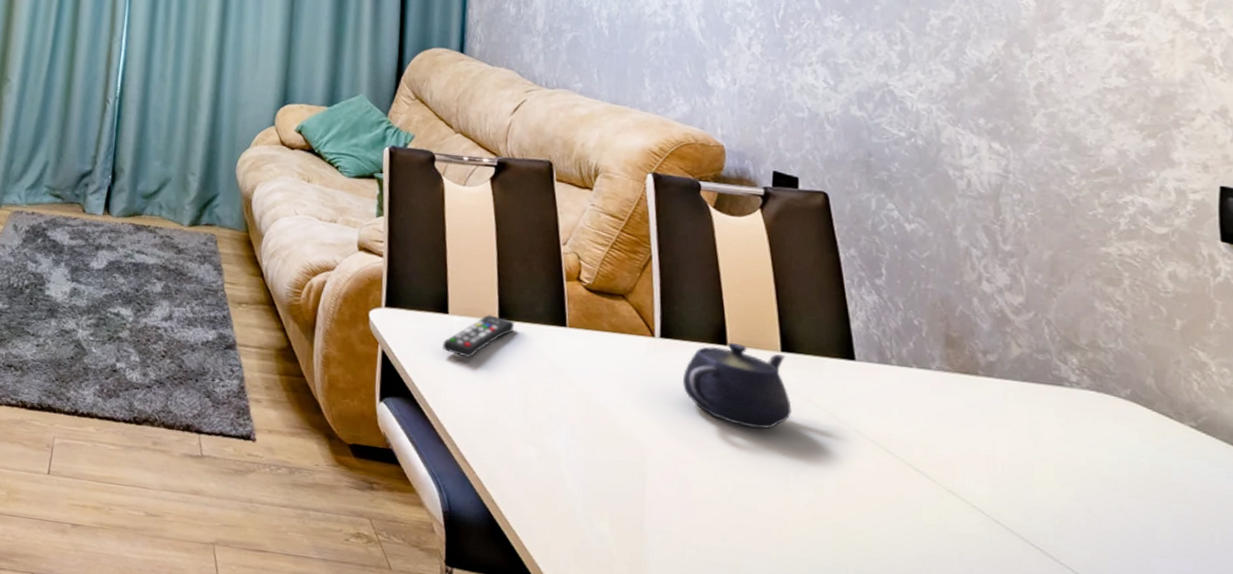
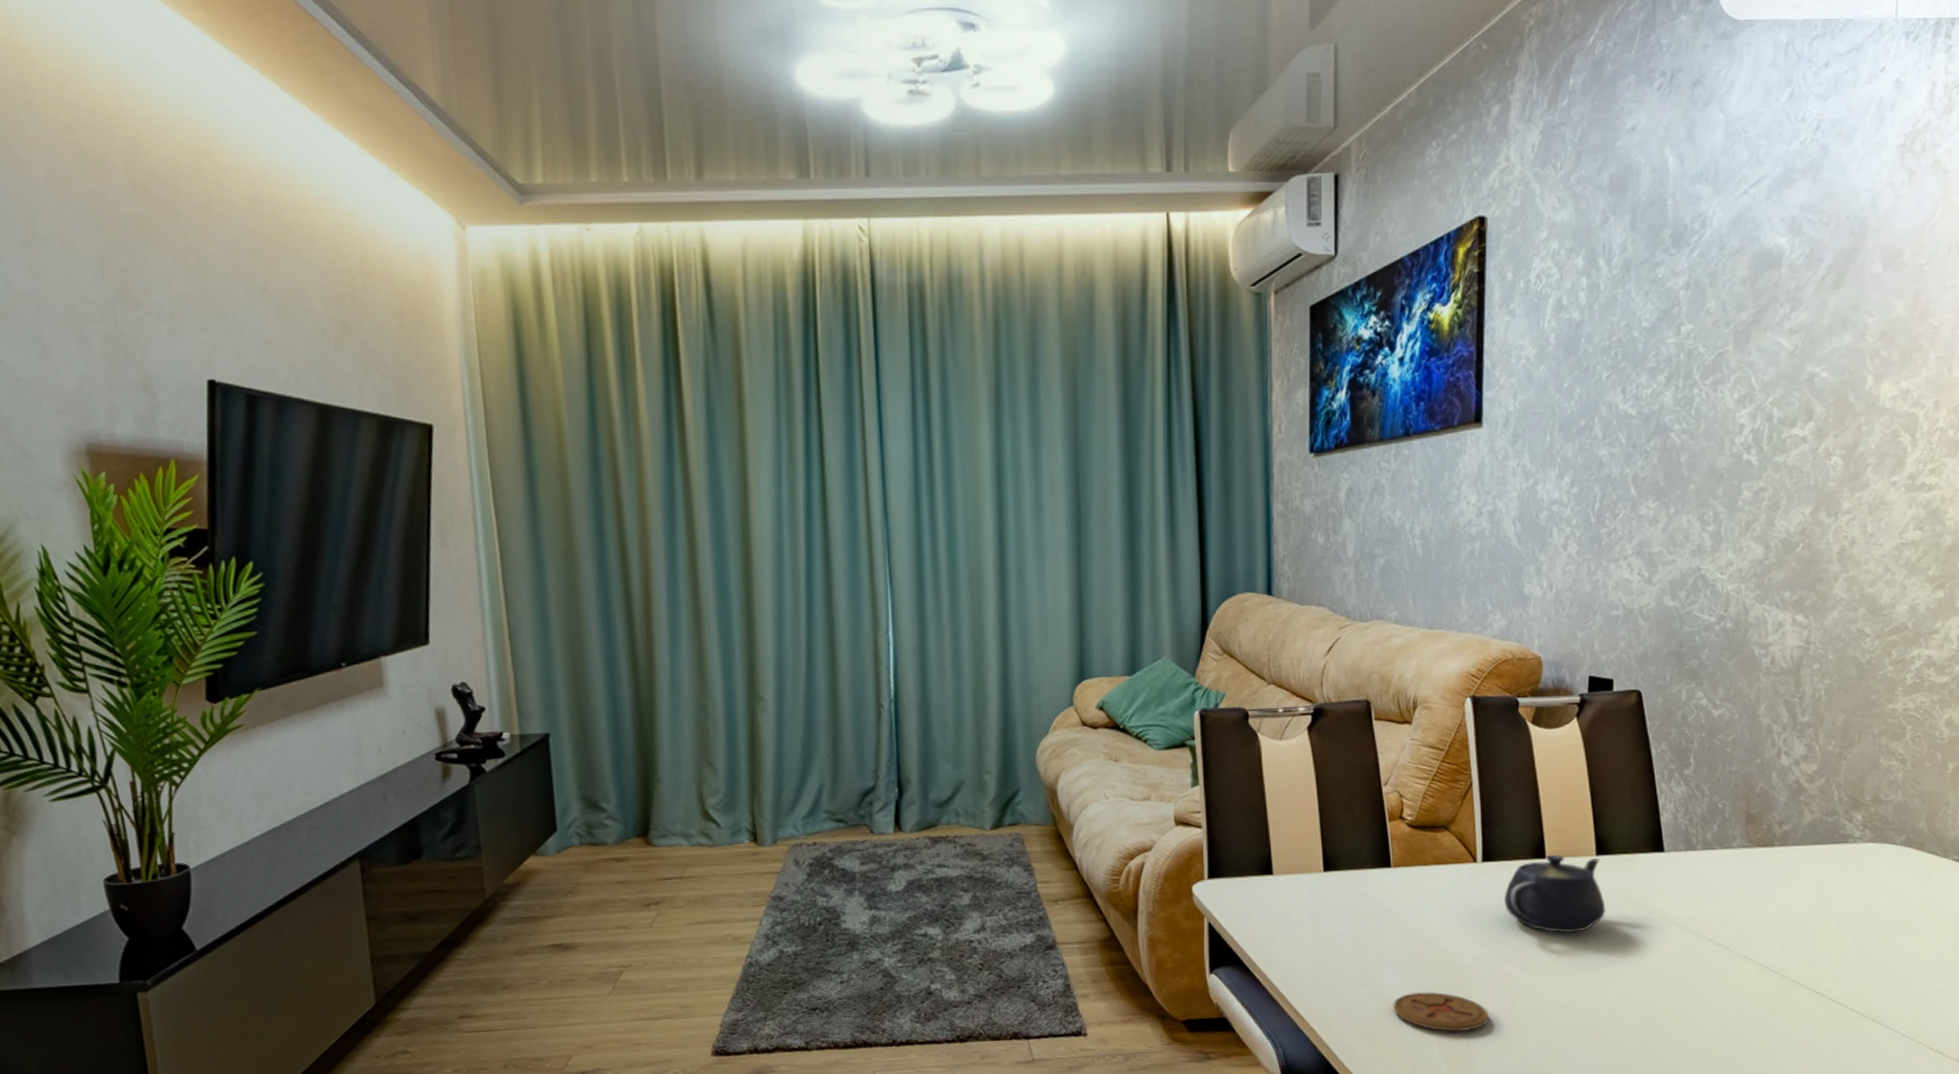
remote control: present [443,314,514,358] -> none [1270,868,1339,915]
coaster: none [562,460,664,514] -> present [1393,991,1489,1032]

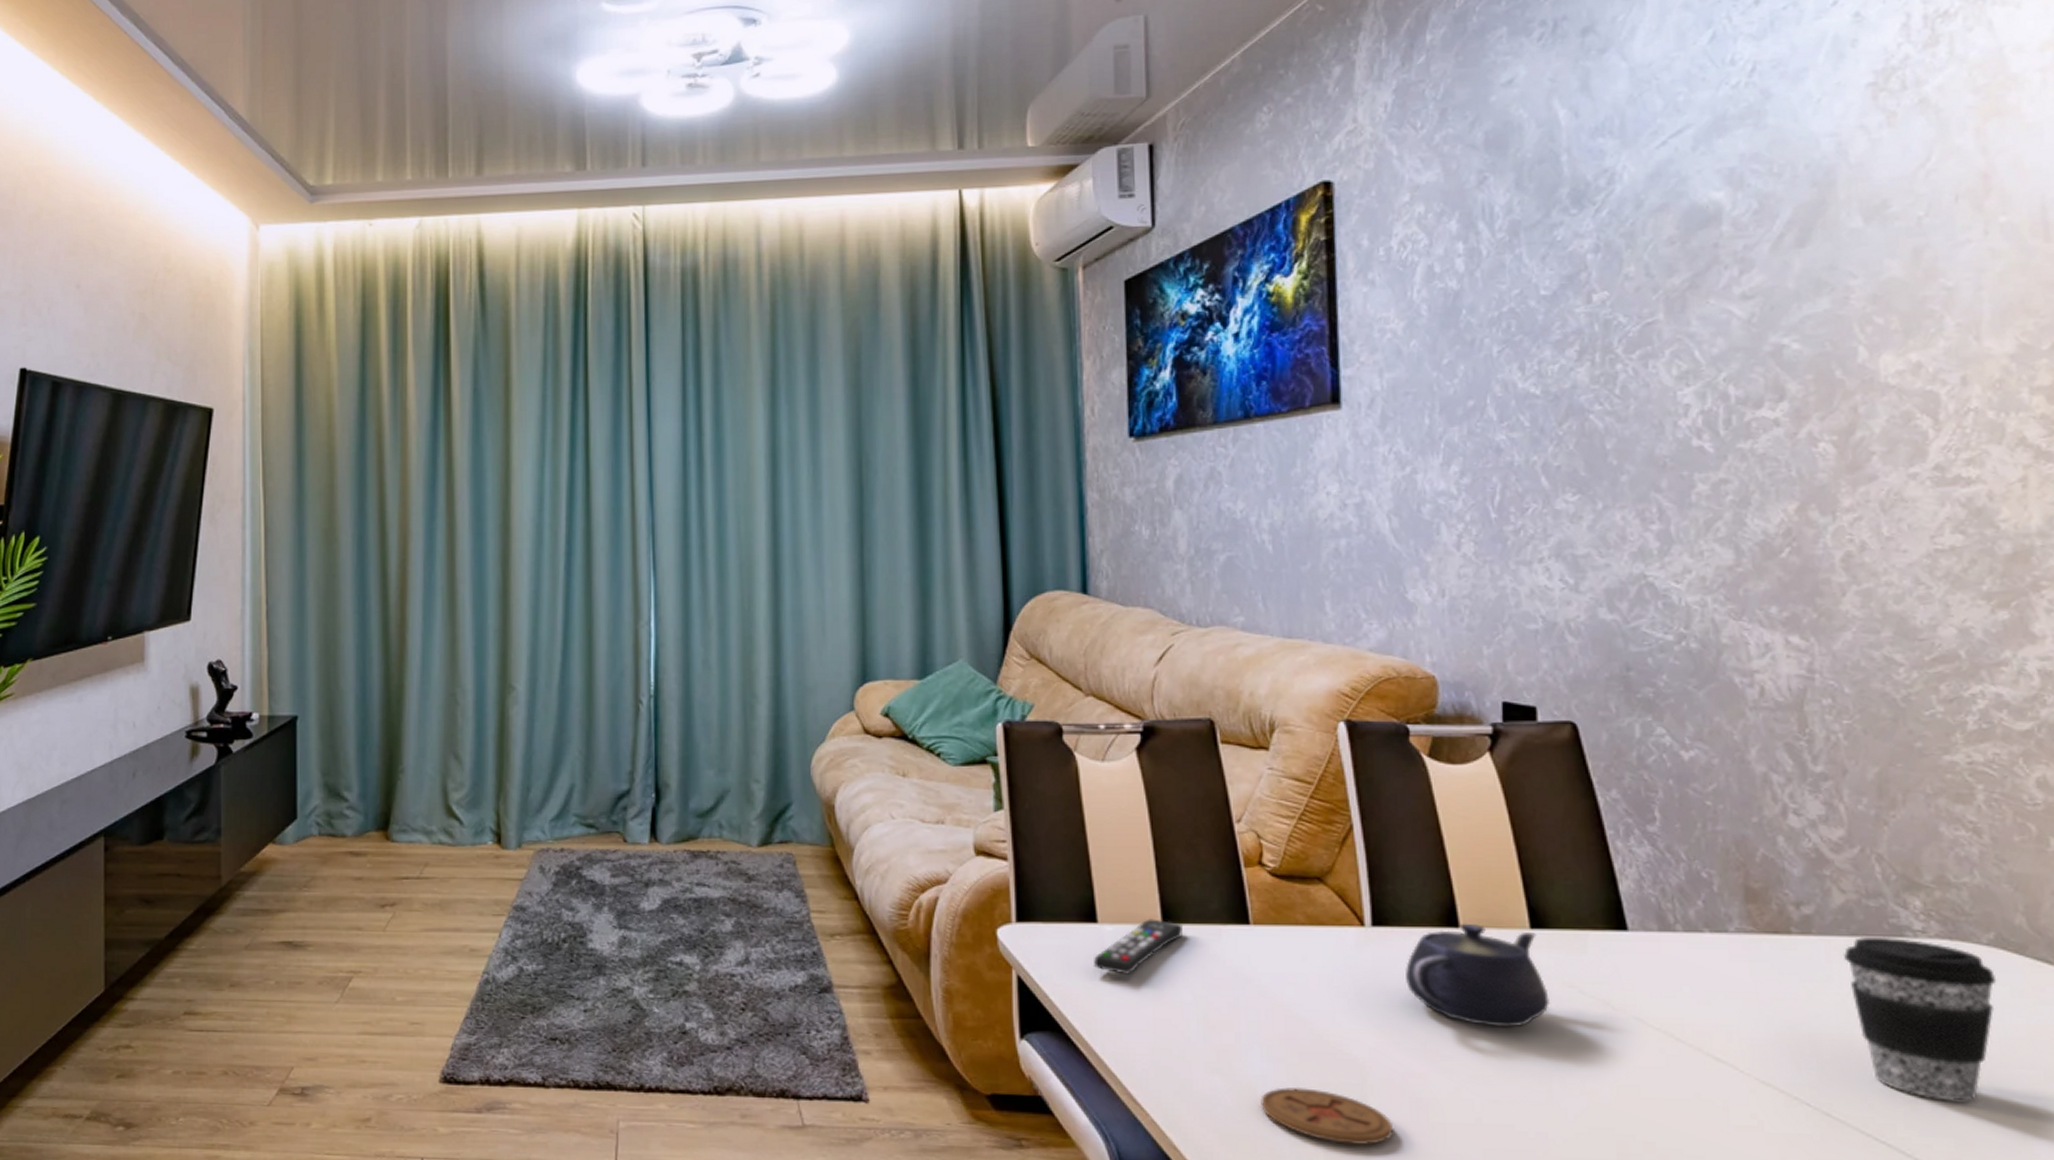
remote control: none [1270,868,1339,915] -> present [1094,919,1183,975]
coffee cup: none [1806,843,1903,960] -> present [1842,936,1997,1102]

